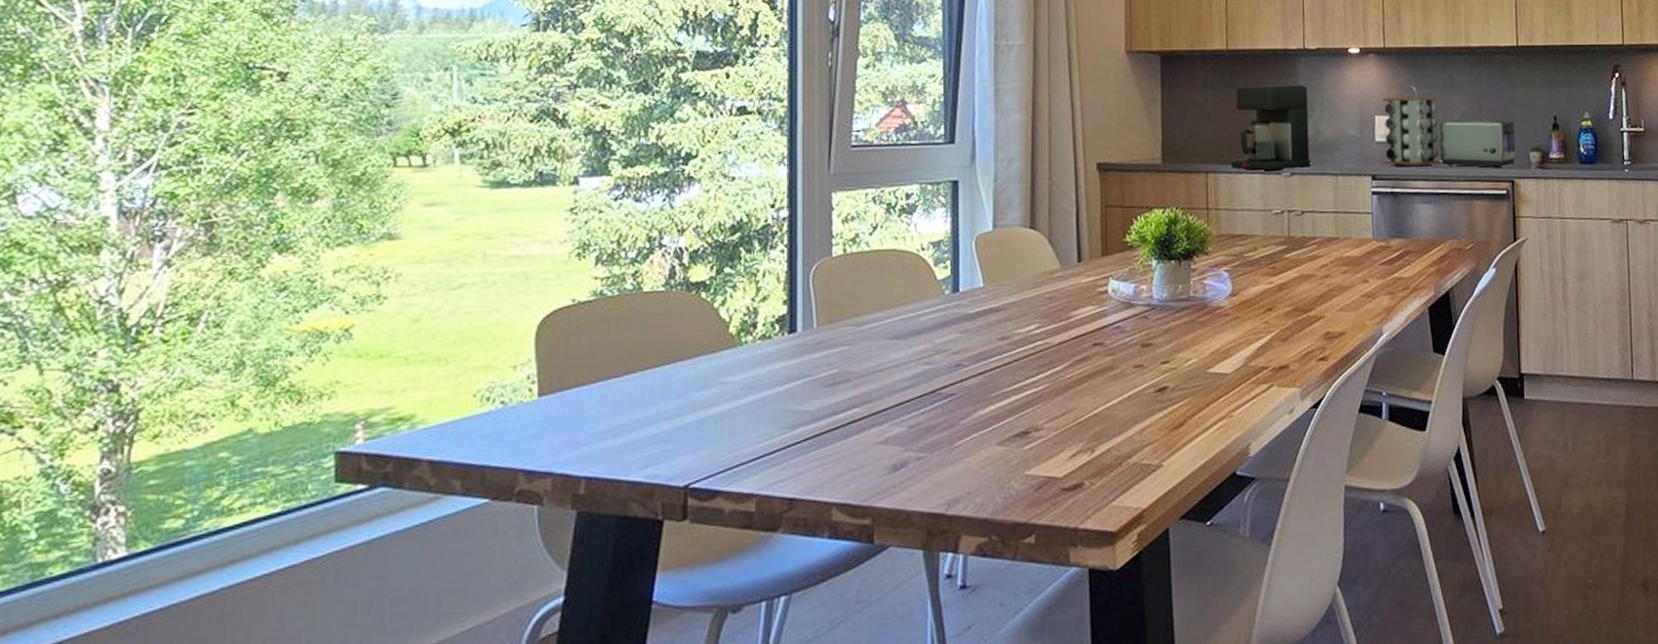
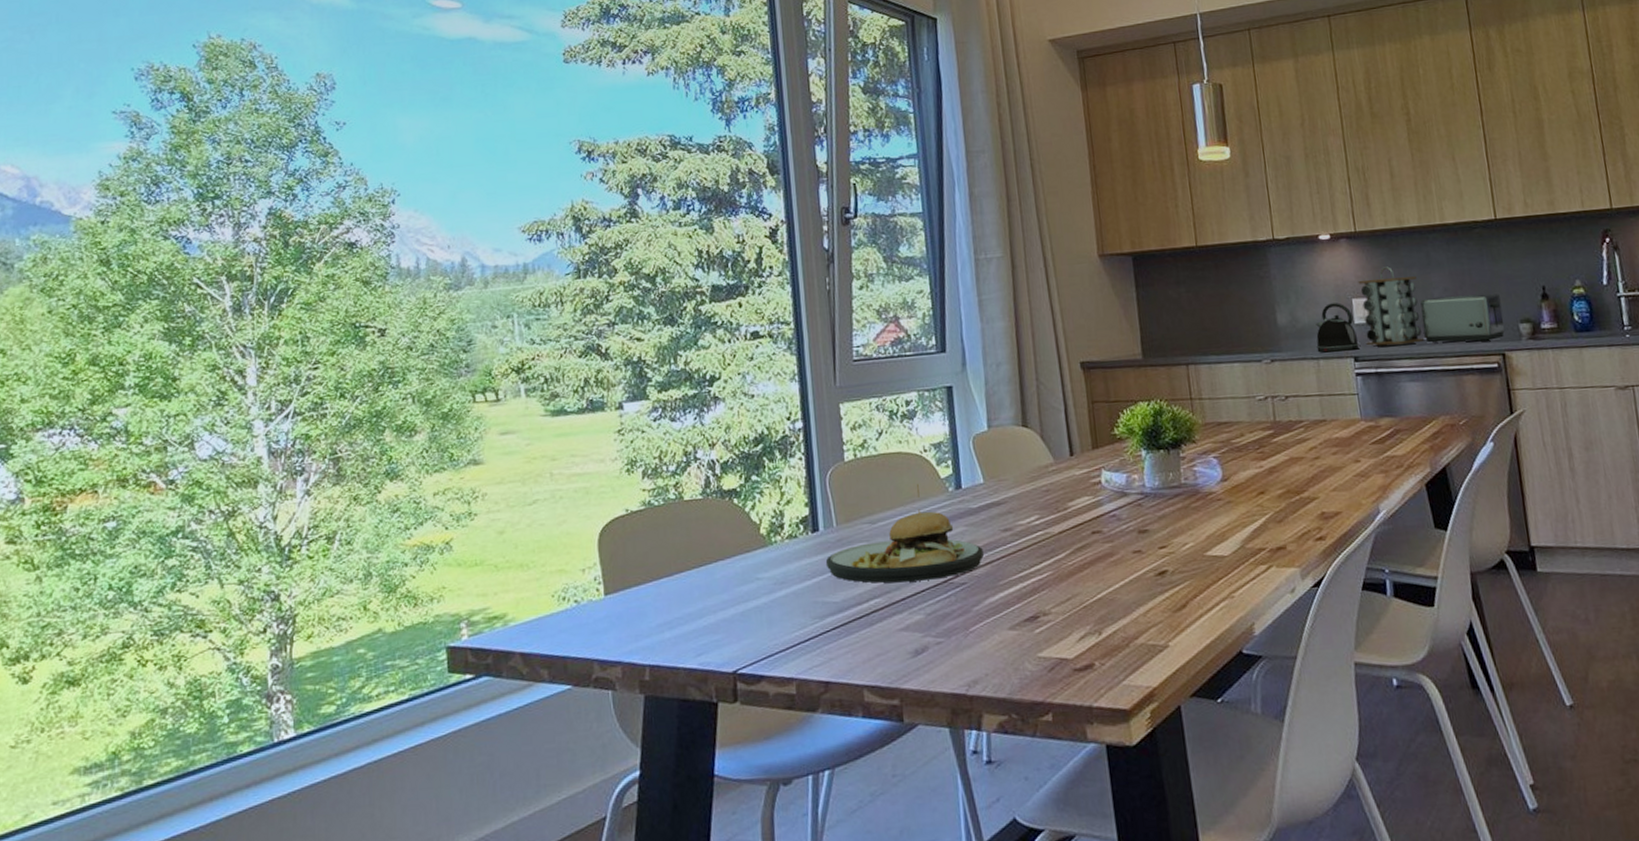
plate: none [801,284,976,392] -> present [825,483,984,583]
coffee maker: present [1231,85,1311,171] -> none [1209,274,1291,360]
kettle: none [1336,119,1378,170] -> present [1316,303,1360,353]

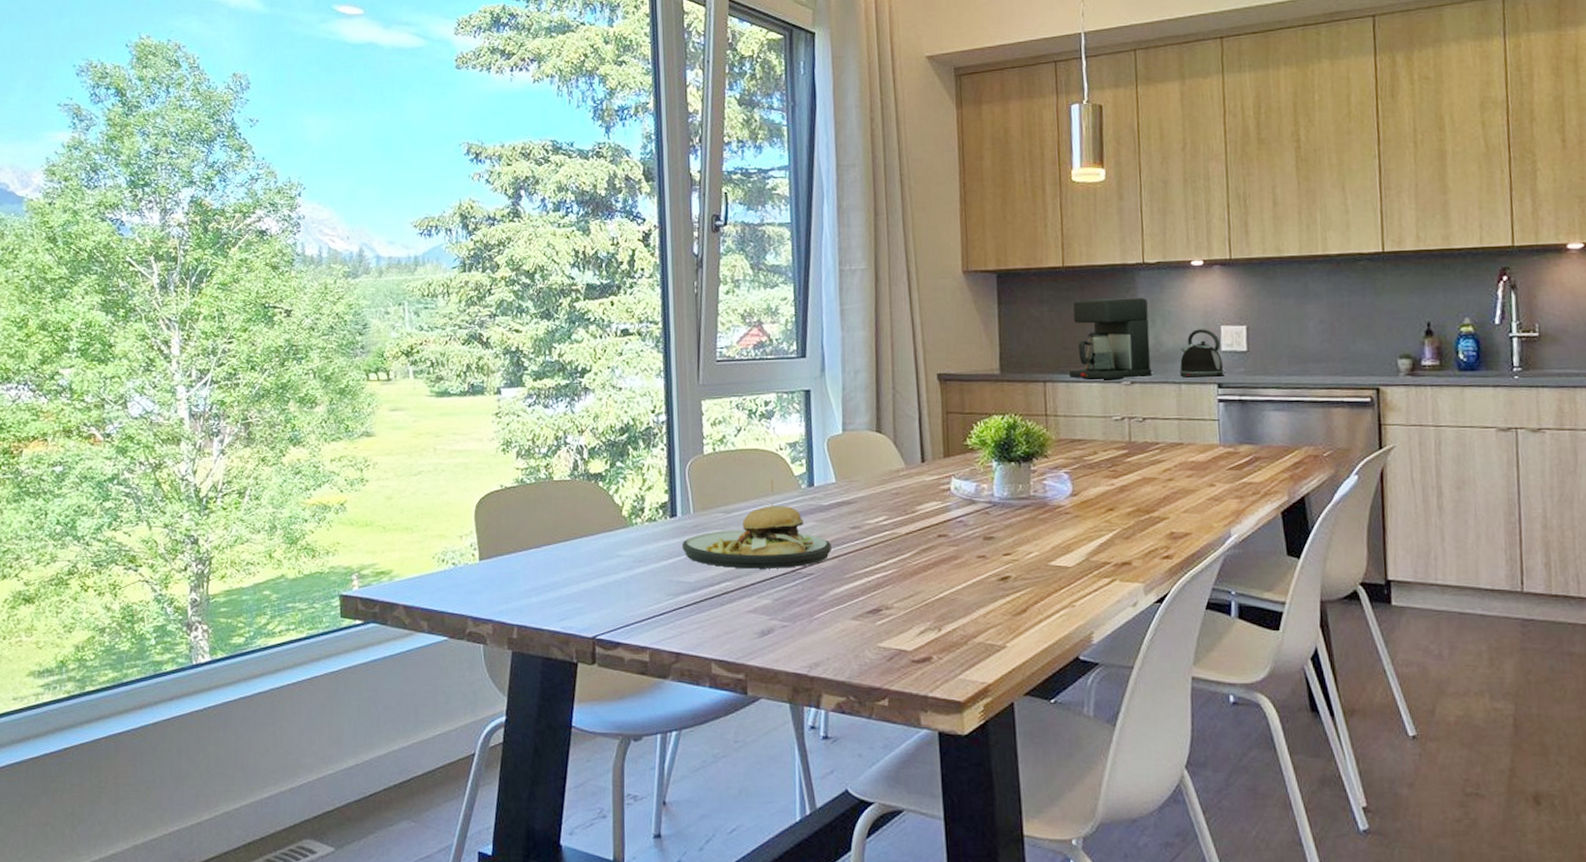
coffee maker: none [1209,274,1291,360] -> present [1069,297,1152,380]
spice rack: present [1358,266,1425,347] -> none [1228,295,1295,375]
toaster: present [1420,293,1505,343] -> none [1293,327,1382,375]

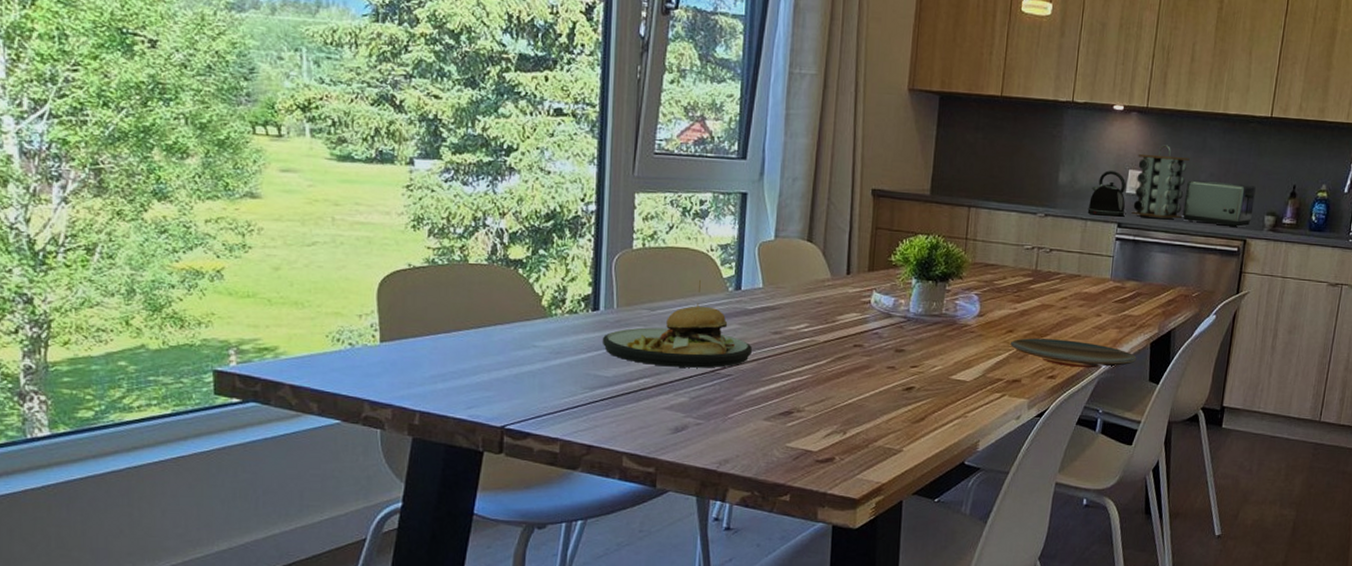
coffee maker: present [1069,297,1152,380] -> none [992,131,1070,211]
plate: none [1112,515,1268,545] -> present [1010,338,1137,369]
spice rack: none [1228,295,1295,375] -> present [1131,145,1190,220]
toaster: none [1293,327,1382,375] -> present [1183,179,1256,227]

